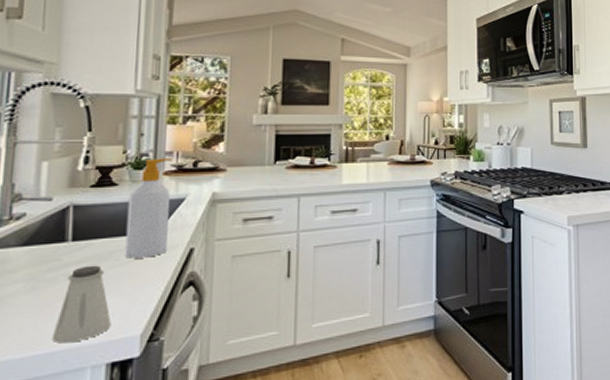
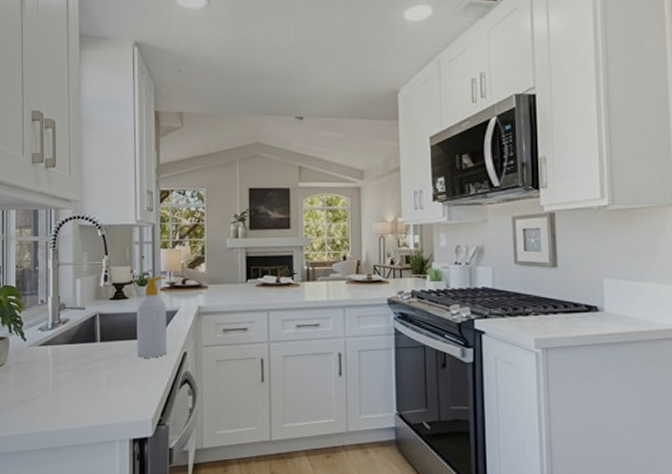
saltshaker: present [52,265,111,343] -> none [92,361,131,420]

